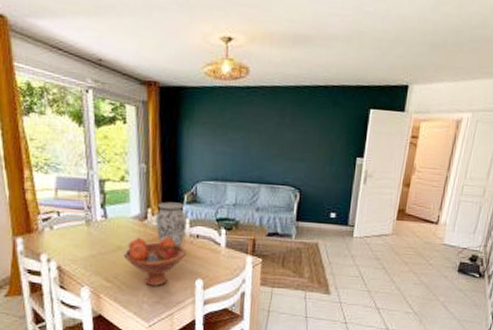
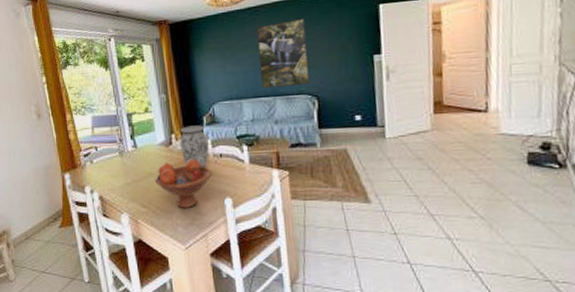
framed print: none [248,108,301,177] -> present [256,18,310,89]

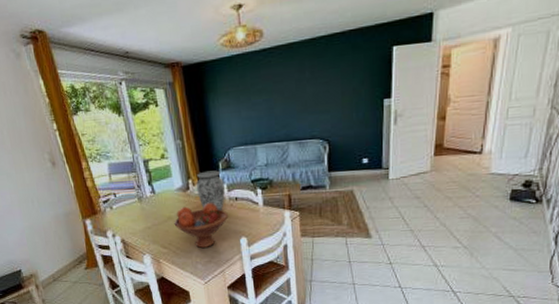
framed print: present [256,18,310,89] -> none [270,60,322,134]

